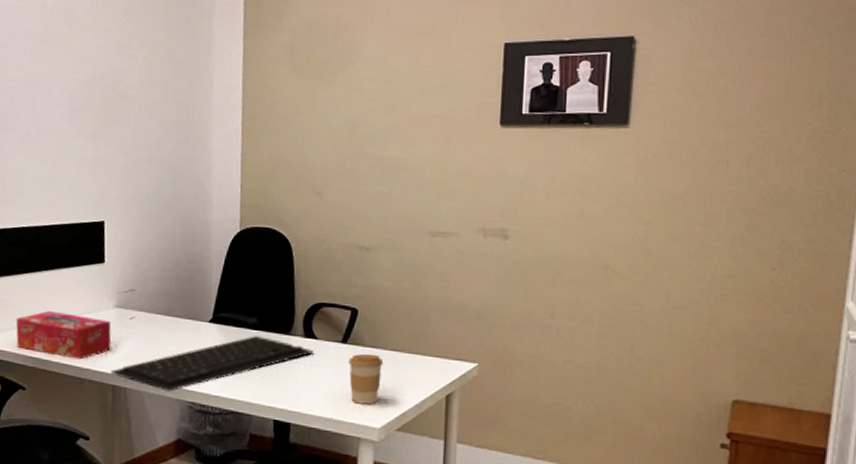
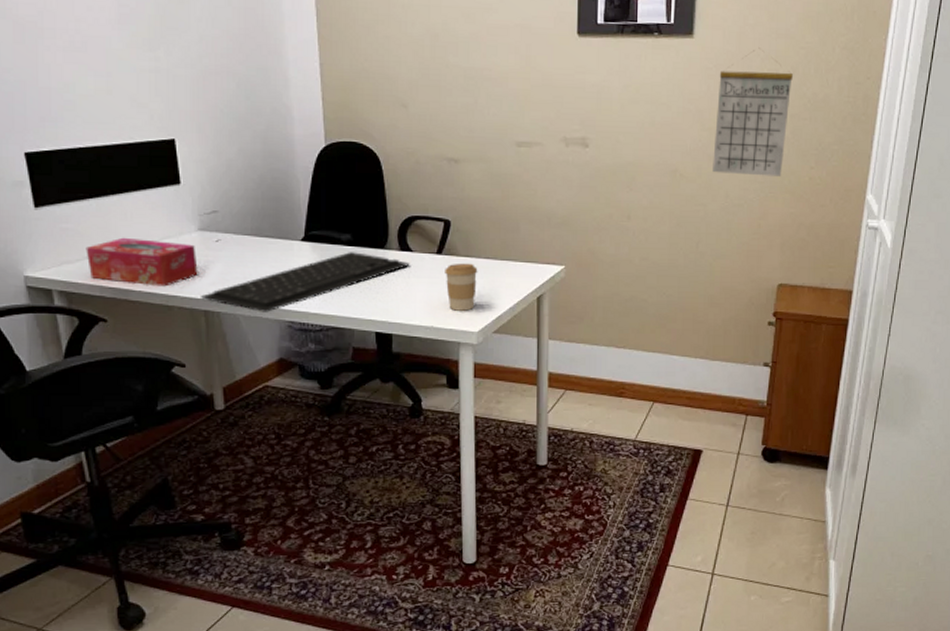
calendar: none [651,137,748,277] -> present [712,47,793,177]

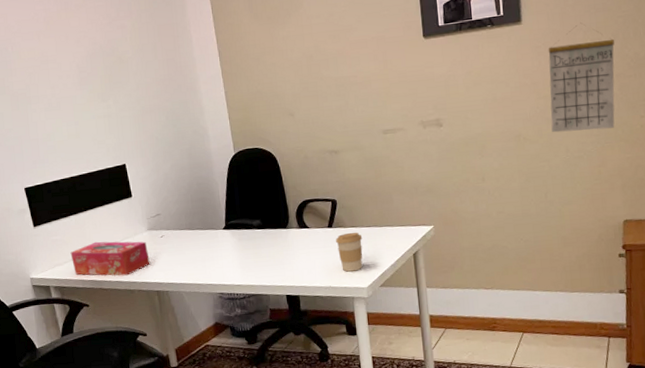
keyboard: present [200,252,410,312] -> none [153,233,308,288]

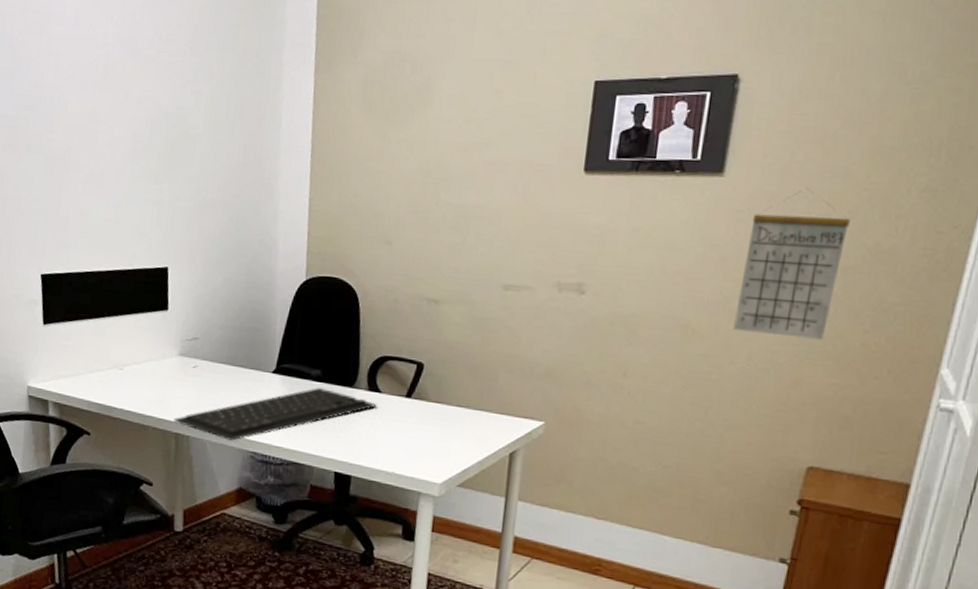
tissue box: present [70,241,150,276] -> none [80,357,175,407]
keyboard: none [153,233,308,288] -> present [173,388,377,441]
coffee cup: present [336,232,363,272] -> none [412,408,448,460]

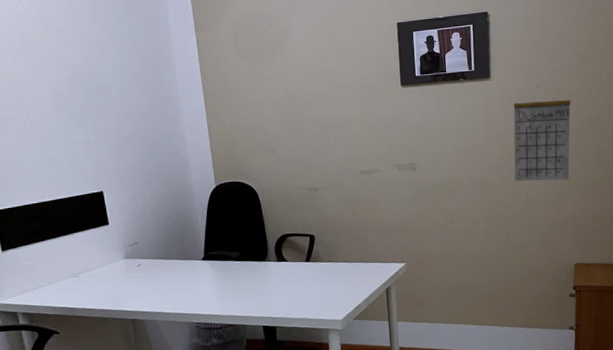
keyboard: present [173,388,377,441] -> none [128,265,286,317]

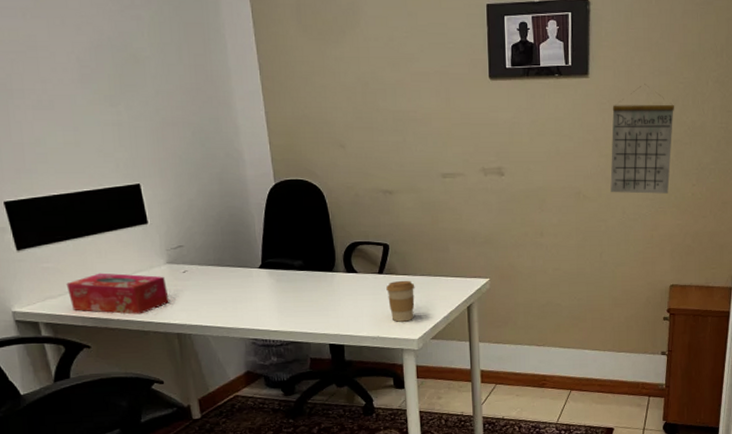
tissue box: none [41,268,126,304] -> present [66,273,169,315]
coffee cup: none [313,266,339,305] -> present [386,280,415,322]

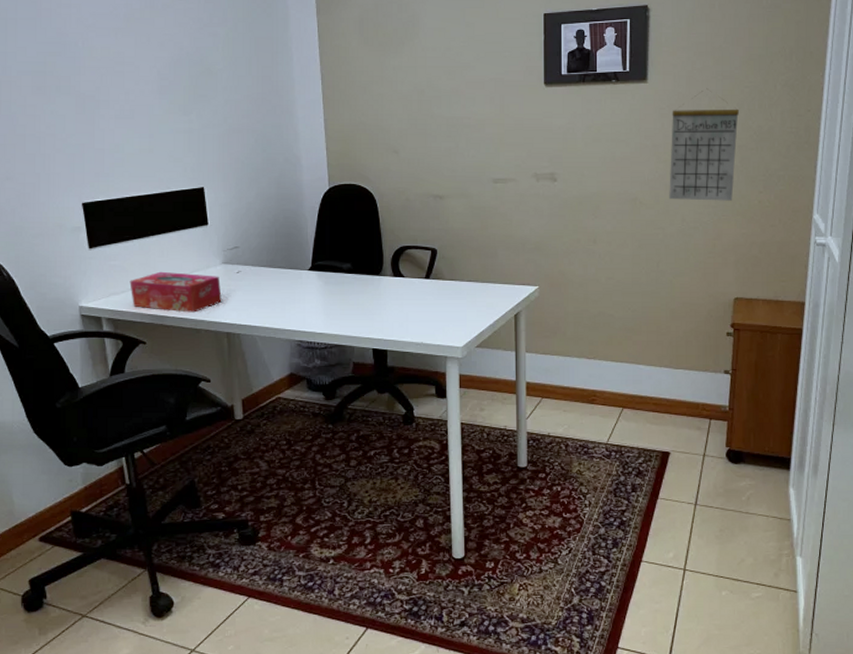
coffee cup: present [386,280,415,322] -> none [432,286,462,328]

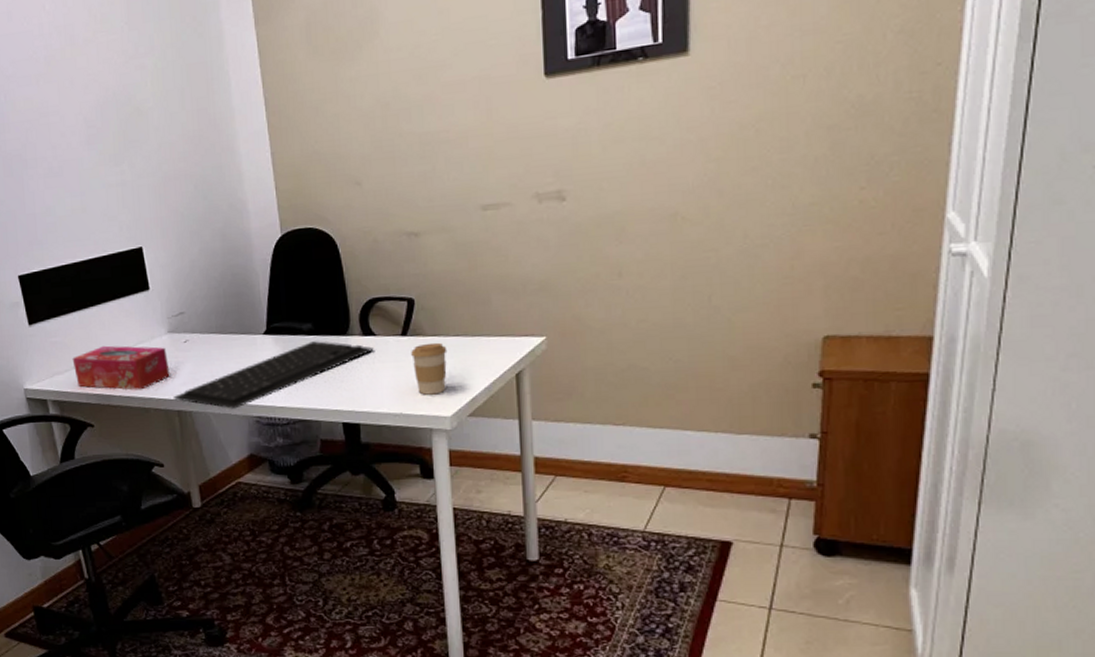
keyboard: none [223,279,402,333] -> present [173,341,374,409]
coffee cup: none [432,286,462,328] -> present [411,342,448,395]
calendar: present [669,88,739,201] -> none [723,51,827,211]

